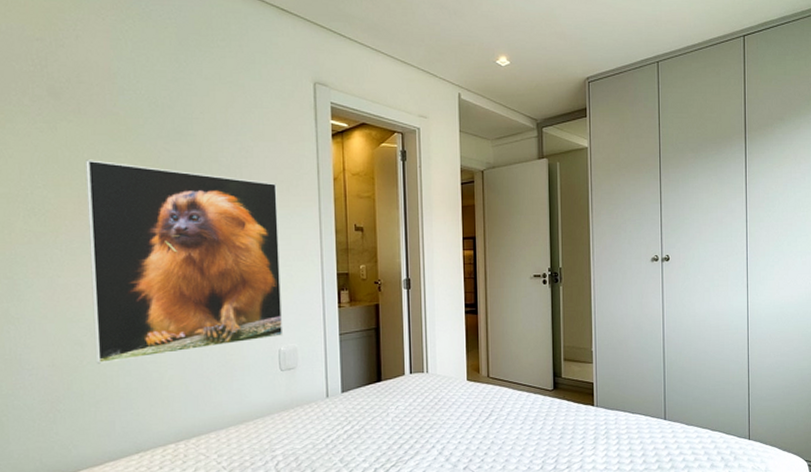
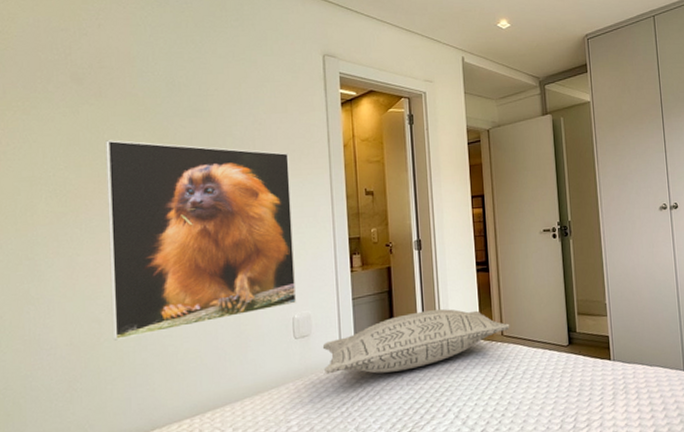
pillow: none [308,349,496,408] -> present [322,309,510,375]

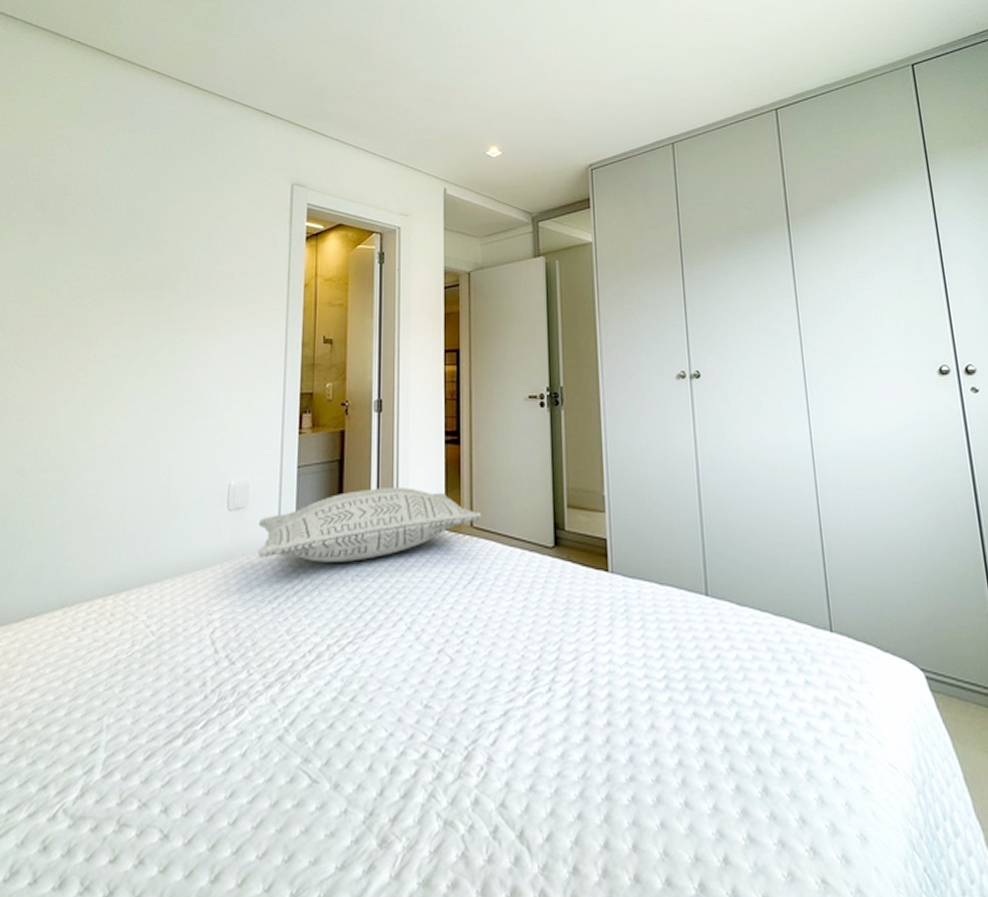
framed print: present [106,140,297,341] -> none [34,271,244,496]

